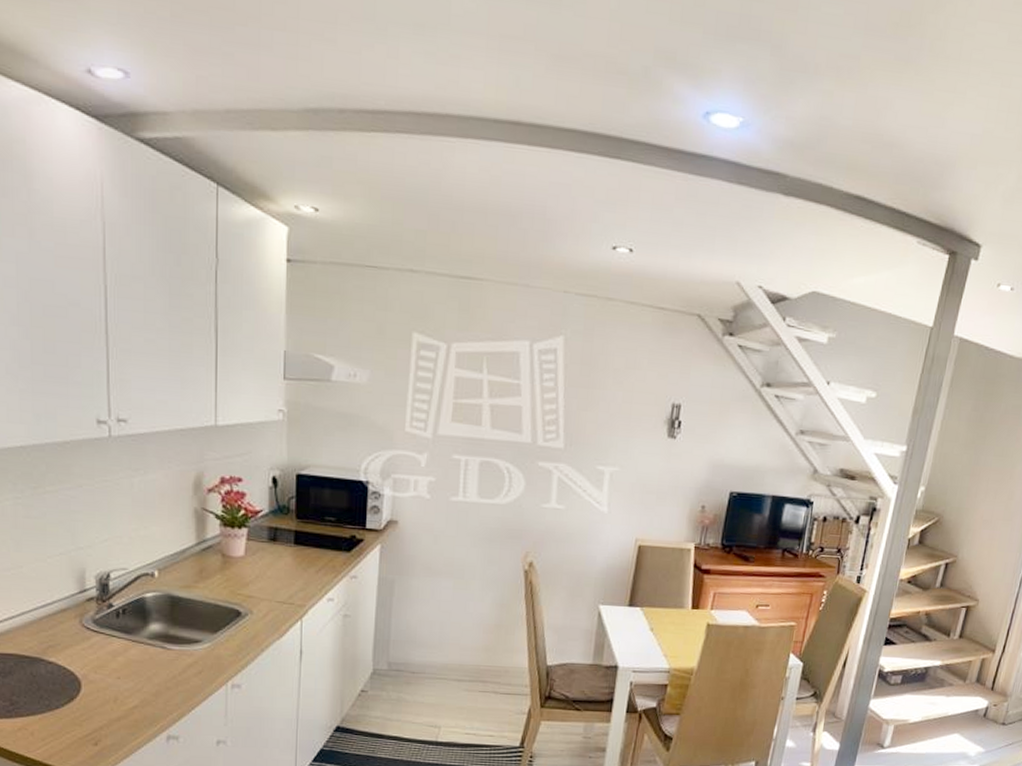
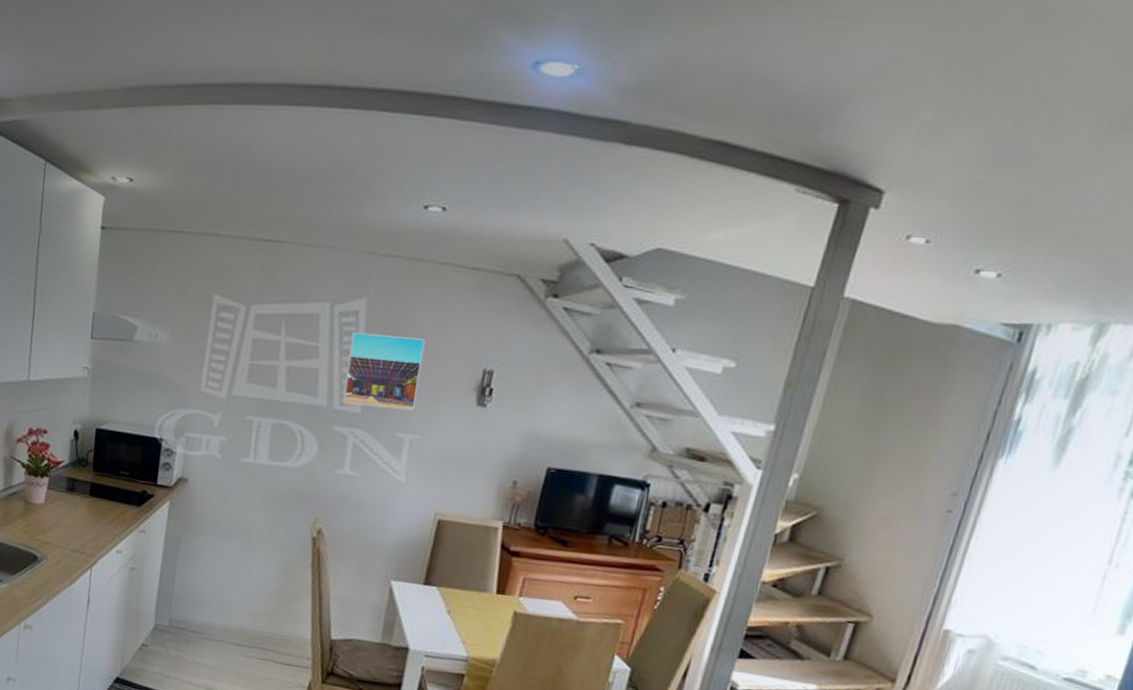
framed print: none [545,370,620,445] -> present [341,332,426,411]

